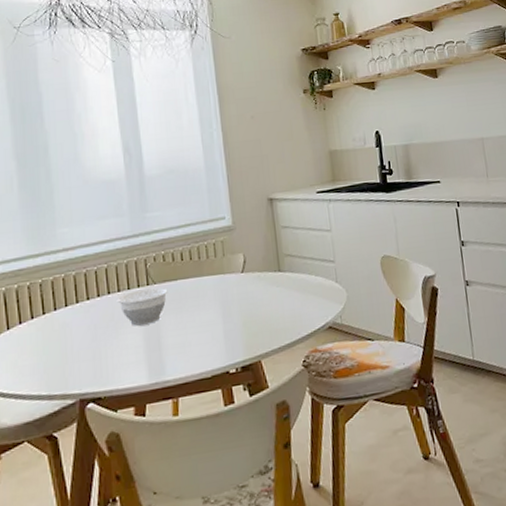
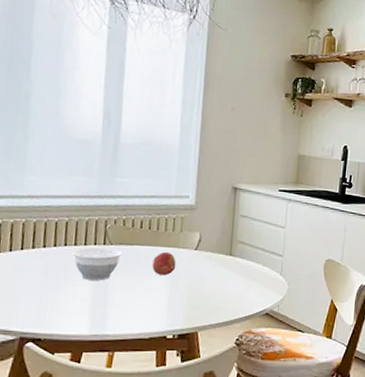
apple: none [200,280,225,307] -> present [152,251,176,276]

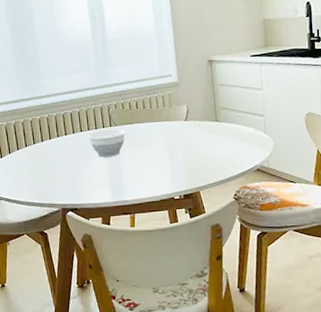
apple: present [152,251,176,276] -> none [151,125,172,147]

